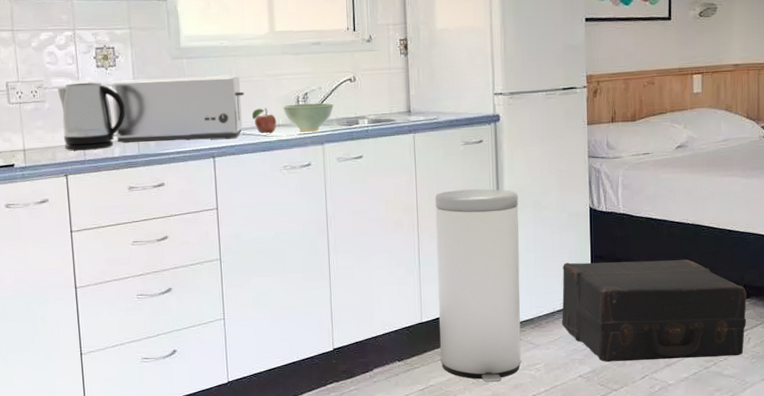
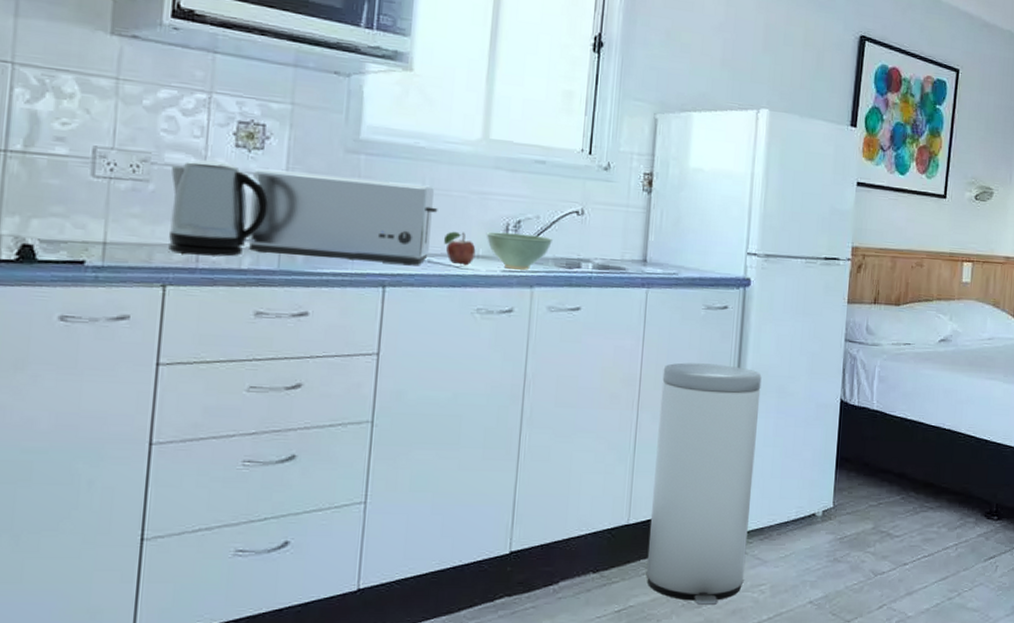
suitcase: present [562,260,748,363] -> none [796,463,999,587]

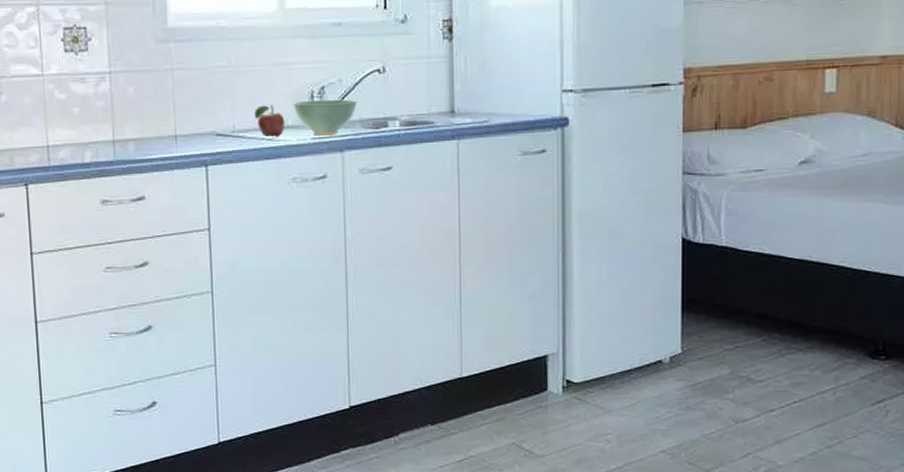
kettle: present [168,159,269,258] -> none [17,66,100,155]
toaster: present [248,169,438,266] -> none [82,63,246,147]
pedal bin: present [646,362,762,606] -> none [482,211,590,456]

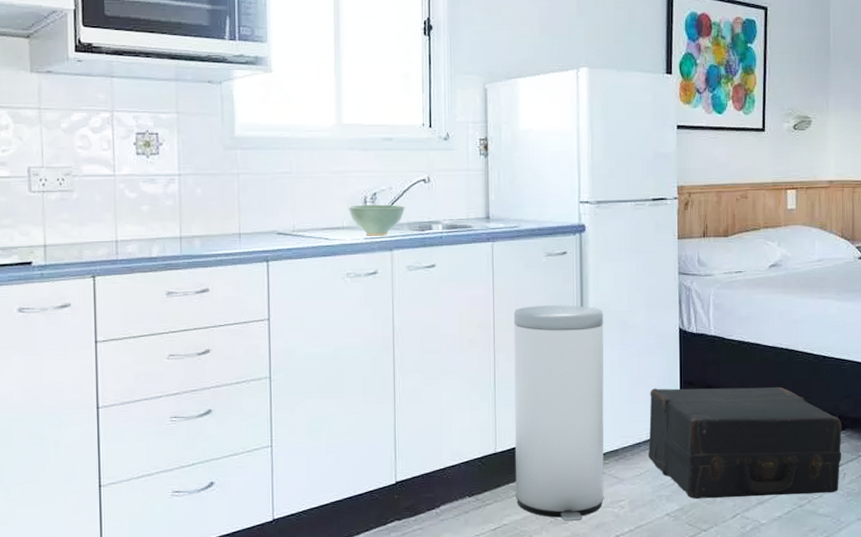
fruit: present [255,105,285,138] -> none [313,208,341,237]
pedal bin: none [482,211,590,456] -> present [513,305,604,522]
suitcase: none [641,307,888,435] -> present [648,387,843,500]

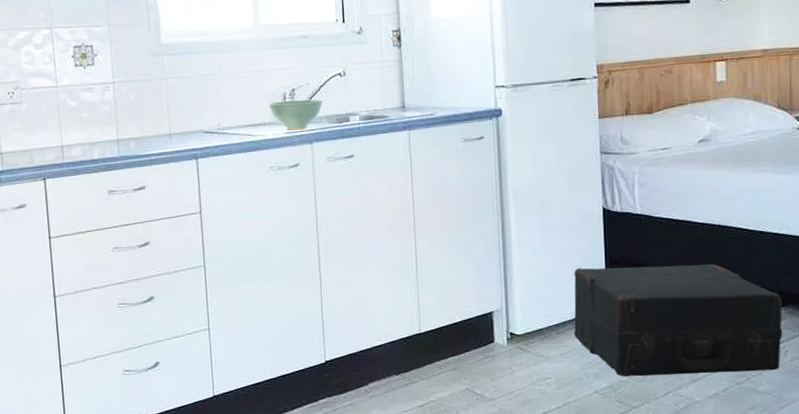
pedal bin: present [513,305,604,522] -> none [432,188,530,399]

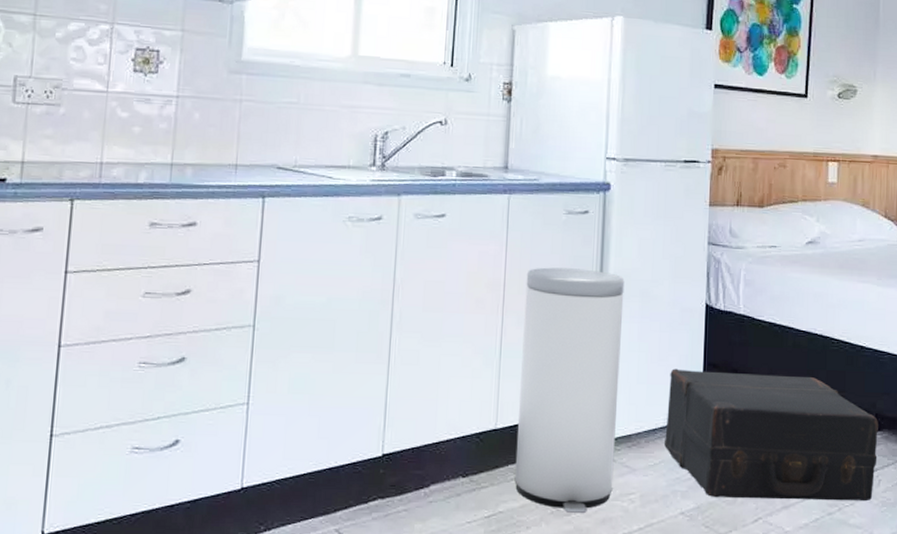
bowl: present [268,99,324,131] -> none [356,143,419,179]
pedal bin: none [432,188,530,399] -> present [514,267,625,514]

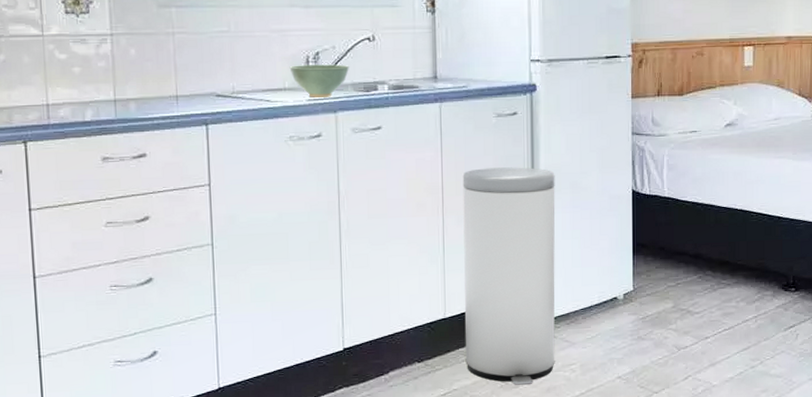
bowl: none [356,143,419,179] -> present [289,64,350,98]
suitcase: present [664,368,880,502] -> none [600,249,797,362]

